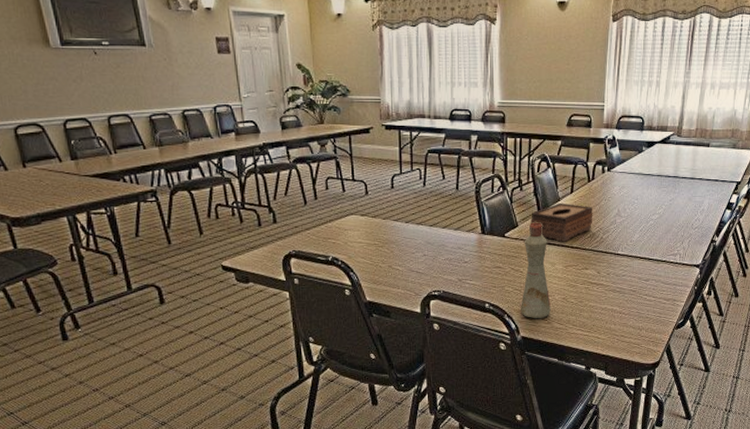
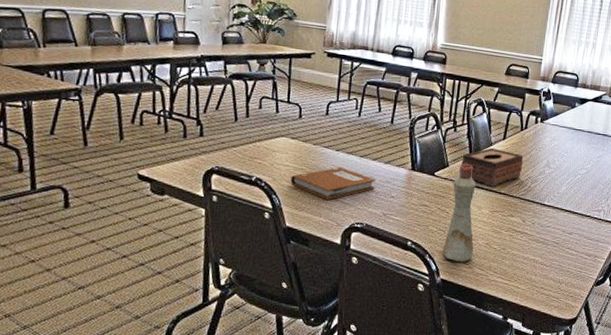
notebook: none [365,238,448,271] -> present [290,166,376,200]

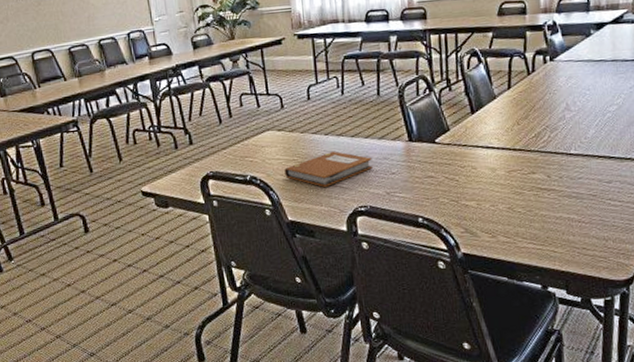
bottle: present [442,164,476,263] -> none [458,124,495,233]
tissue box: present [461,147,524,187] -> none [463,100,537,145]

